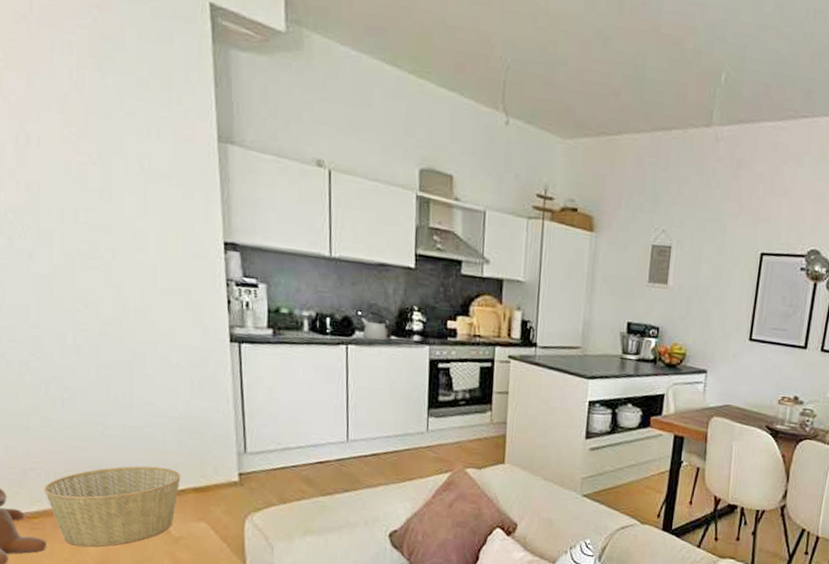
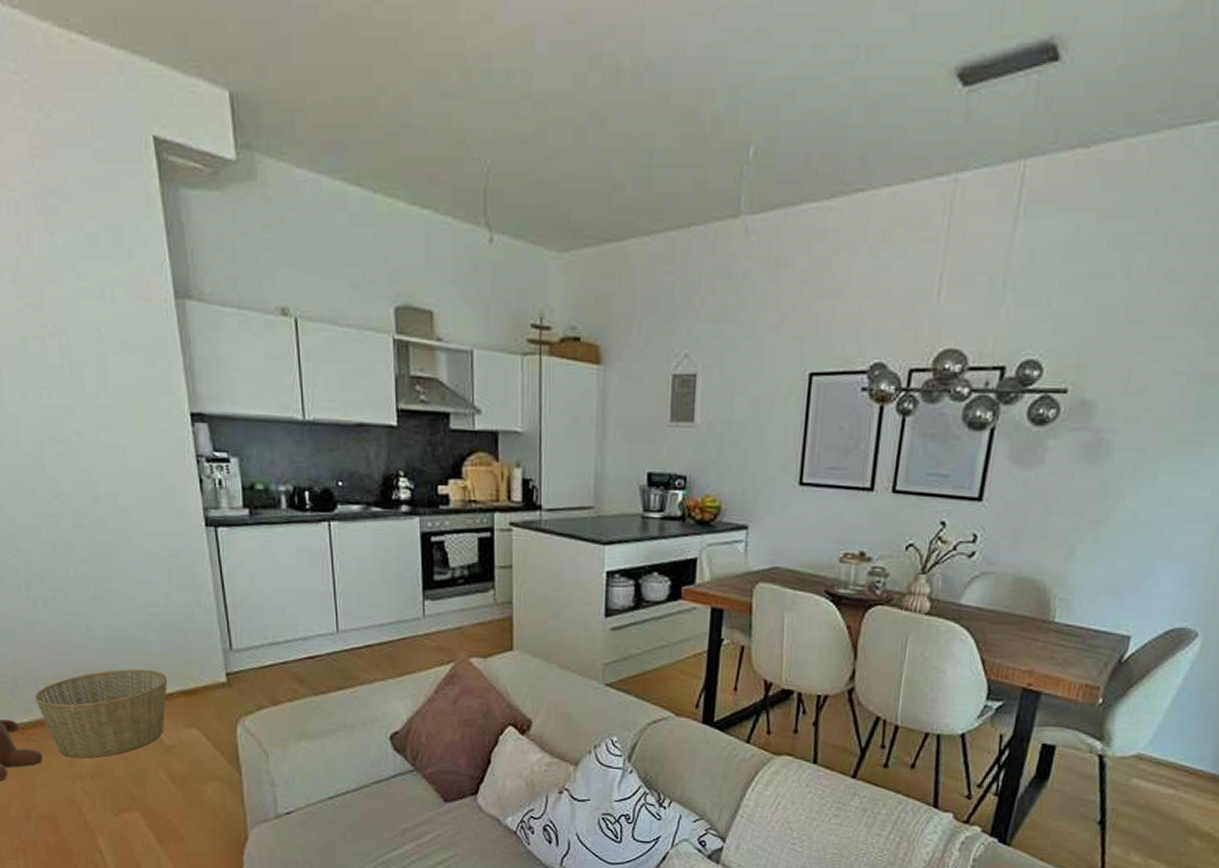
kettle: present [361,310,392,341] -> none [342,479,377,515]

